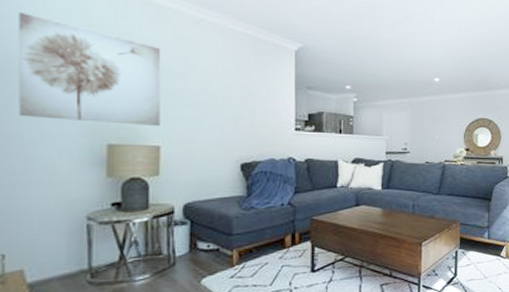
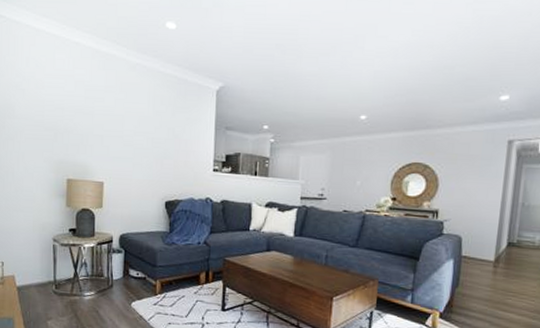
wall art: present [17,12,161,127] -> none [10,68,106,165]

